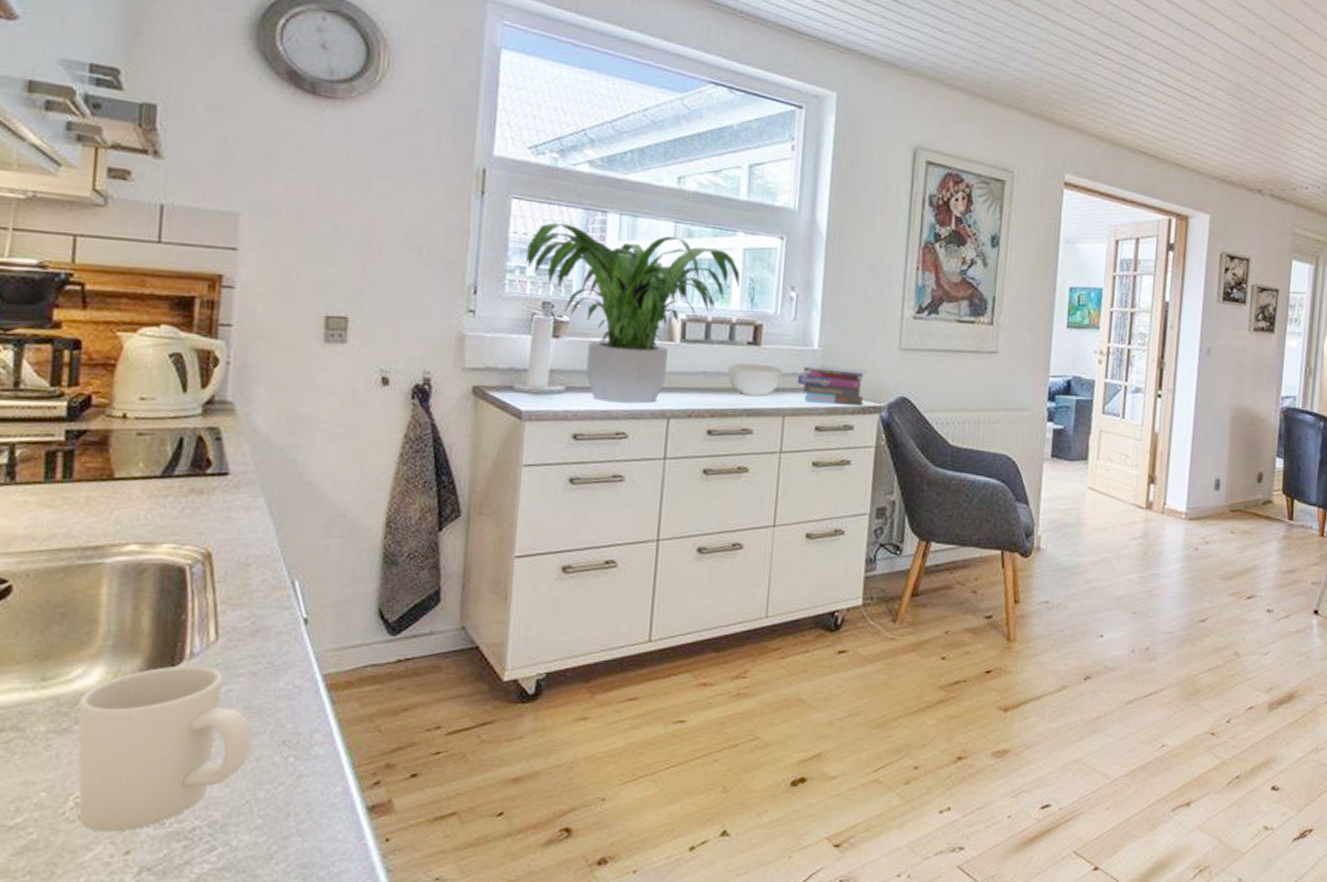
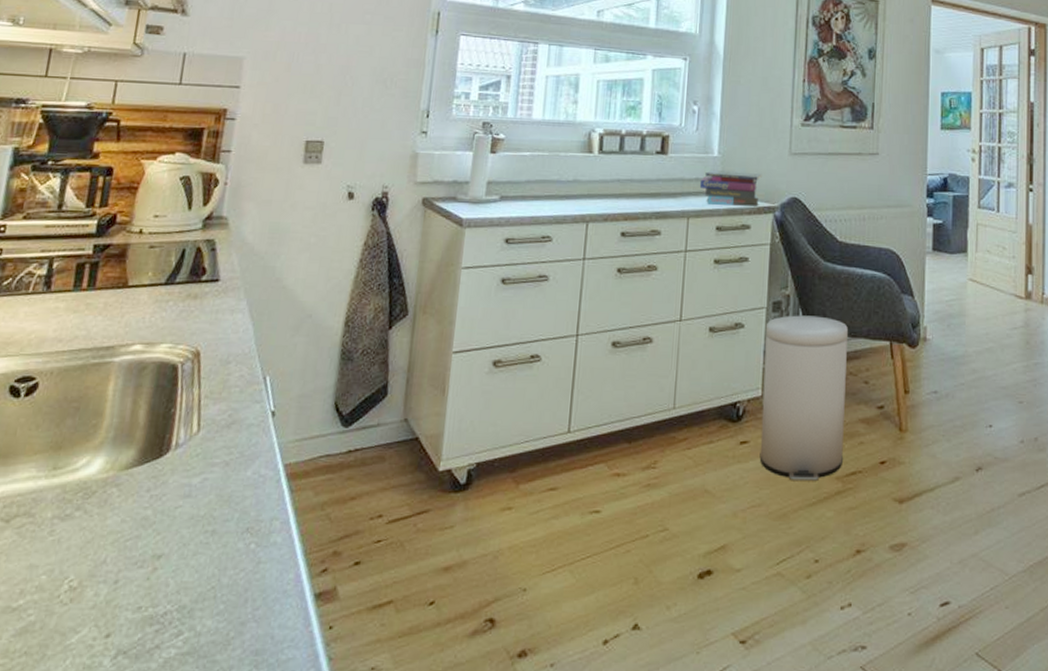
mug: present [77,665,253,832] -> none [71,455,222,615]
potted plant: present [526,223,740,404] -> none [470,55,650,210]
bowl: present [727,363,783,397] -> none [639,171,687,201]
pedal bin: none [858,522,957,691] -> present [759,315,848,482]

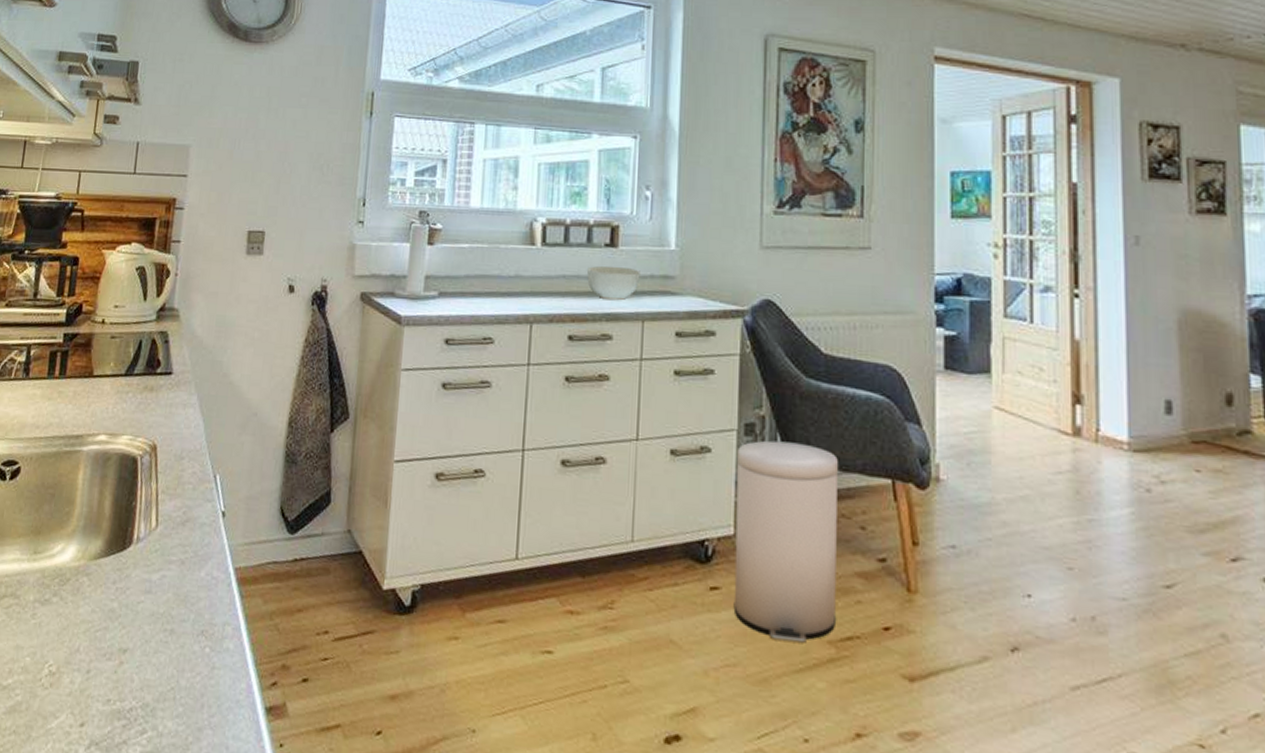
bowl: none [639,171,687,201] -> present [586,266,640,301]
books: present [699,169,762,208] -> none [655,264,728,311]

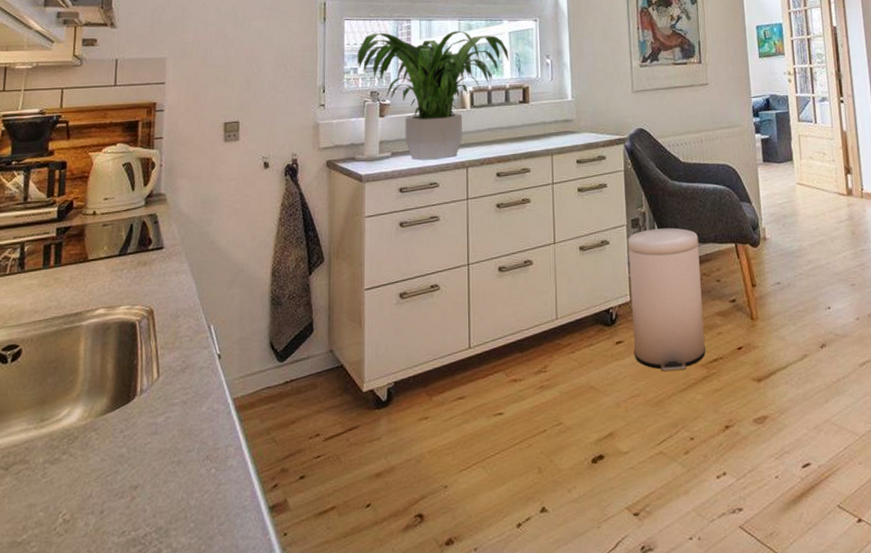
potted plant: none [406,137,596,309] -> present [357,30,509,161]
bowl: present [586,266,640,301] -> none [506,117,547,143]

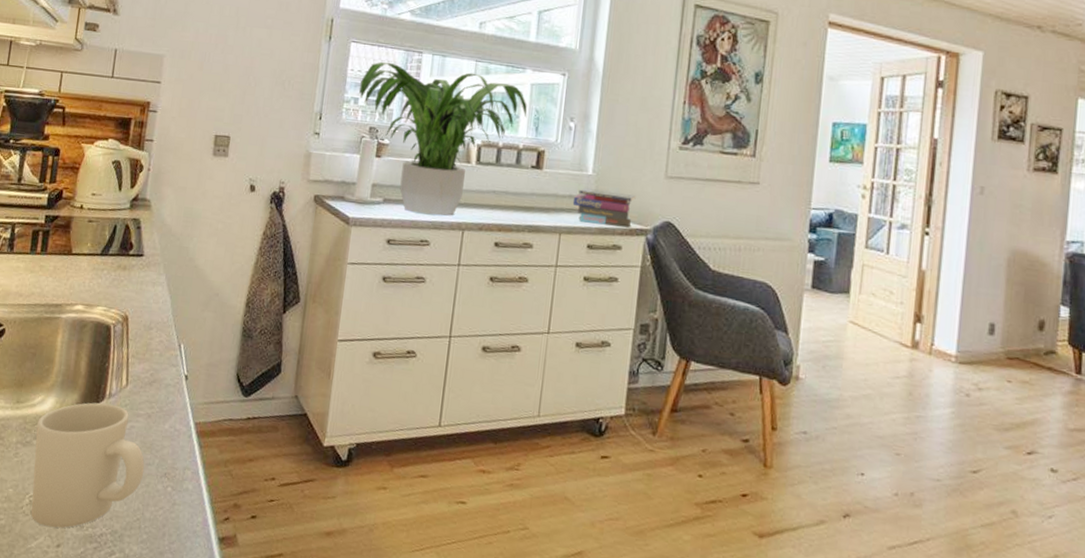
mug: none [64,399,185,543] -> present [31,402,145,528]
books: none [558,111,611,142] -> present [572,187,636,229]
pedal bin: present [628,228,706,372] -> none [619,339,716,505]

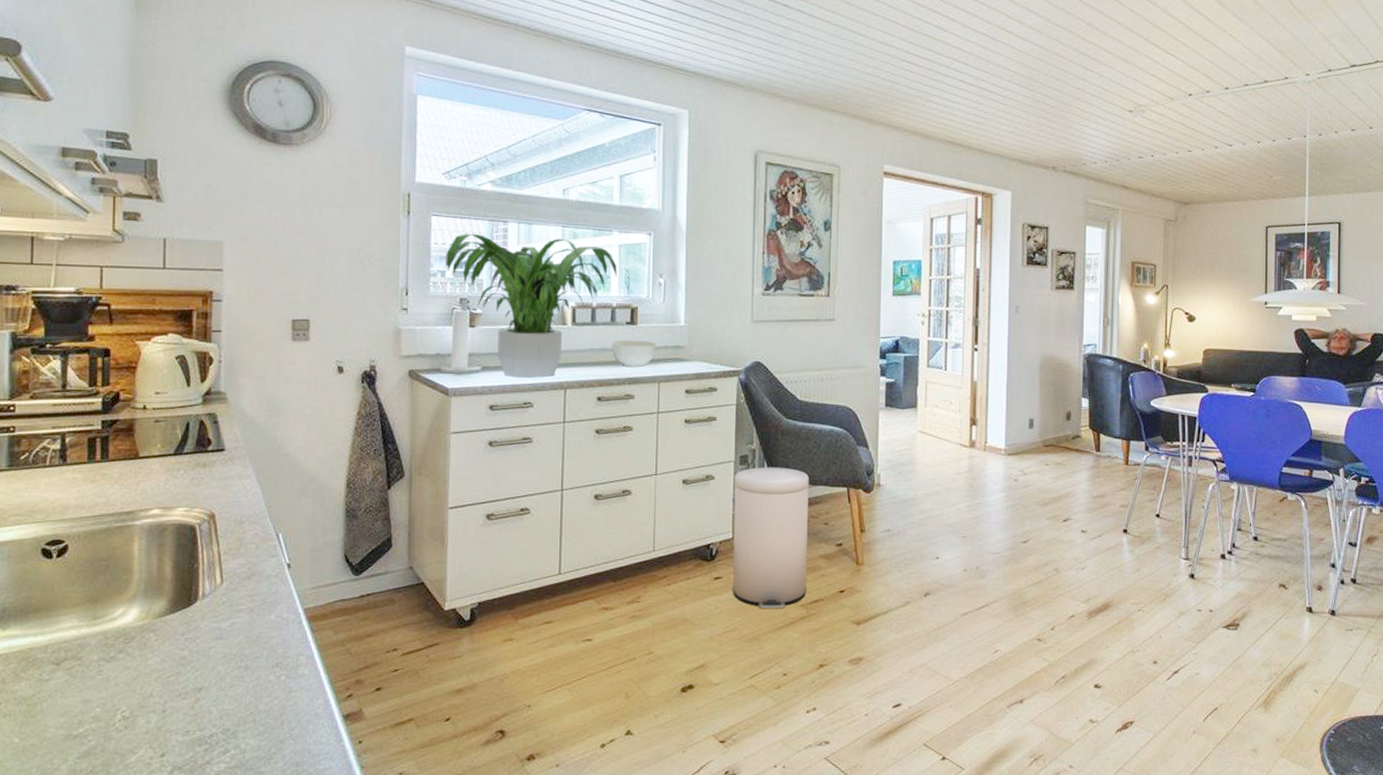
mug: present [31,402,145,528] -> none [121,604,253,739]
bowl: none [514,184,561,216] -> present [611,340,656,368]
books: present [572,187,636,229] -> none [668,337,726,372]
pedal bin: none [619,339,716,505] -> present [732,467,809,610]

